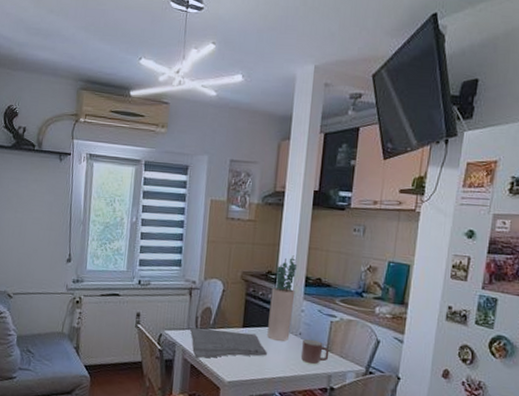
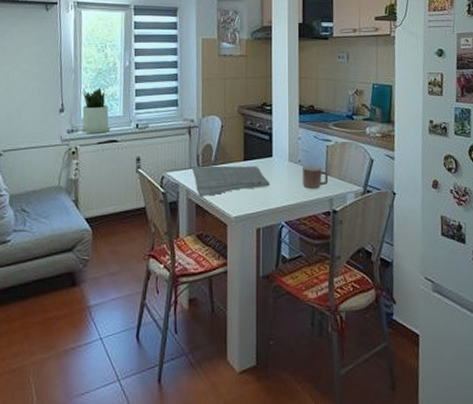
planter: none [85,241,114,286] -> present [80,88,111,133]
vase: present [267,255,298,341] -> none [268,86,291,170]

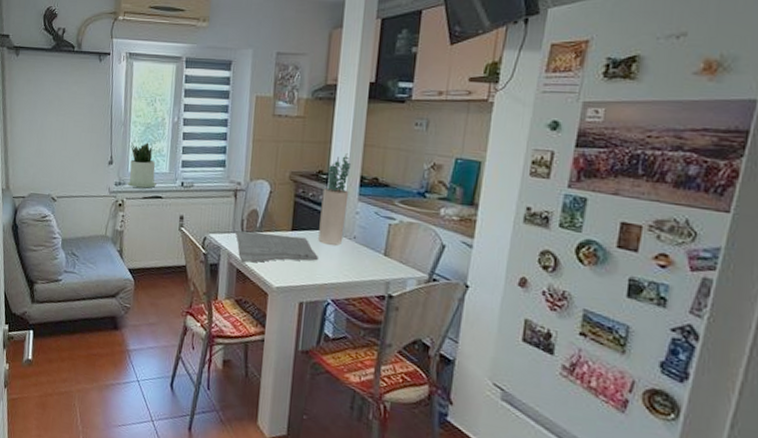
vase: none [268,86,291,170] -> present [318,153,352,246]
mug: present [302,165,329,190] -> none [355,243,388,271]

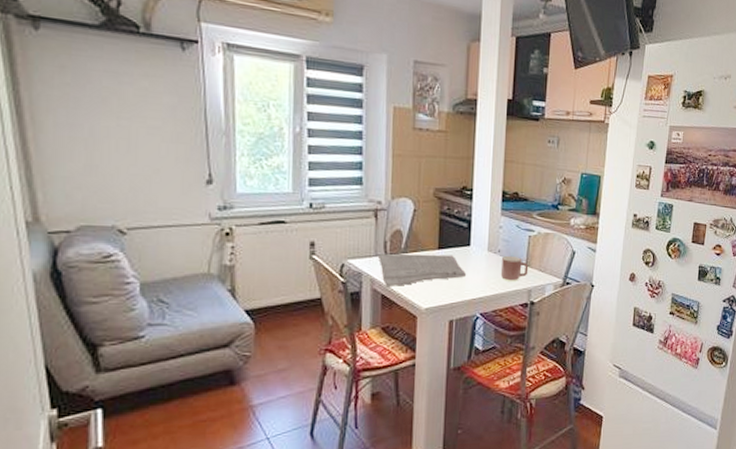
planter: present [127,142,157,189] -> none [236,156,277,212]
vase: present [318,153,352,246] -> none [465,169,494,260]
mug: none [355,243,388,271] -> present [500,255,529,281]

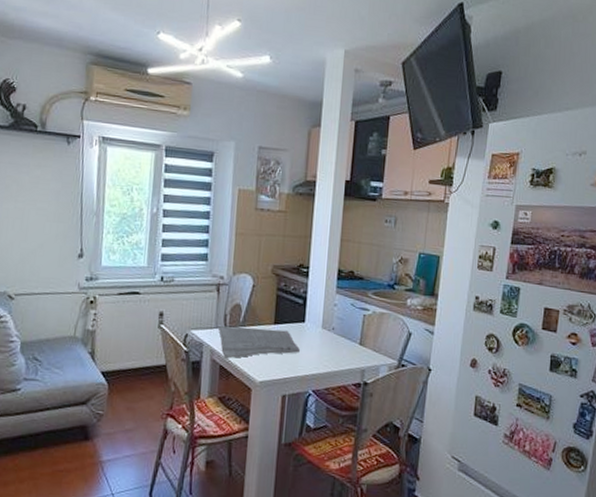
mug: present [500,255,529,281] -> none [334,333,363,360]

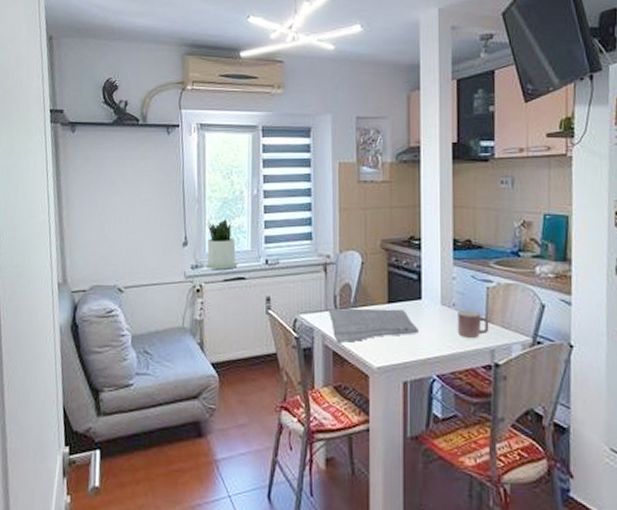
planter: none [100,234,133,284] -> present [205,219,238,270]
mug: none [334,333,363,360] -> present [456,309,489,339]

